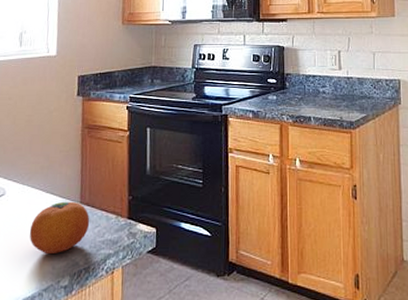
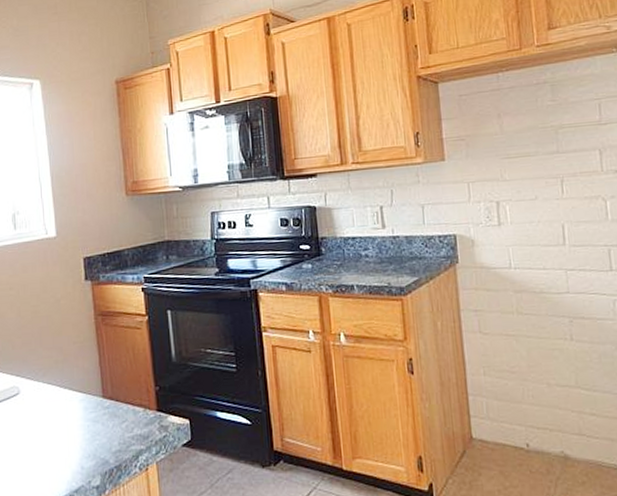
fruit: present [29,201,90,253] -> none [51,396,116,453]

